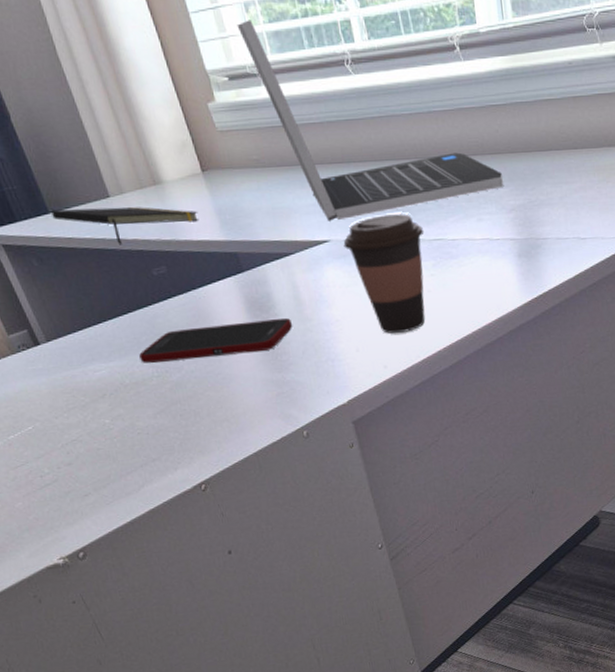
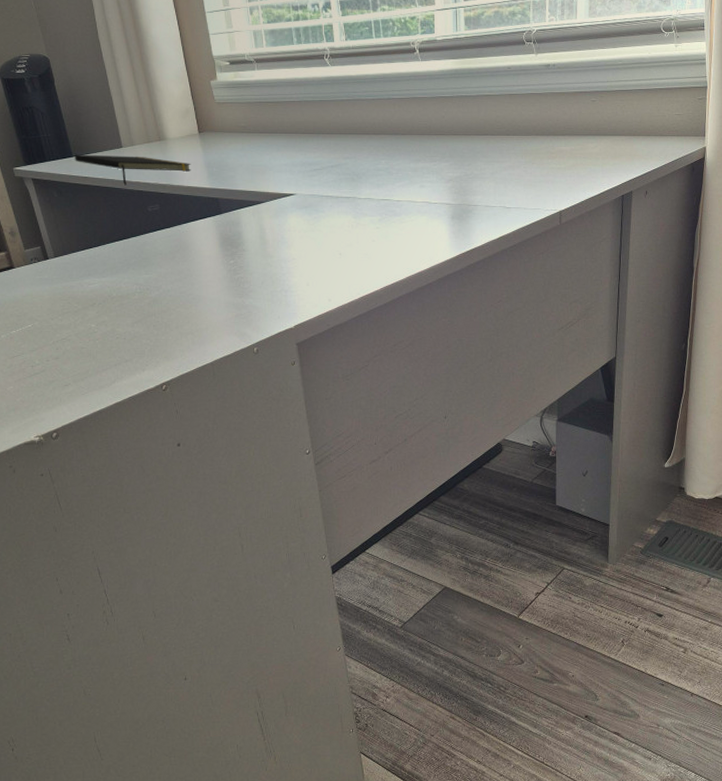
cell phone: present [139,318,293,363] -> none [127,254,257,281]
laptop: present [237,20,504,222] -> none [242,20,445,179]
coffee cup: present [343,214,426,334] -> none [306,177,375,273]

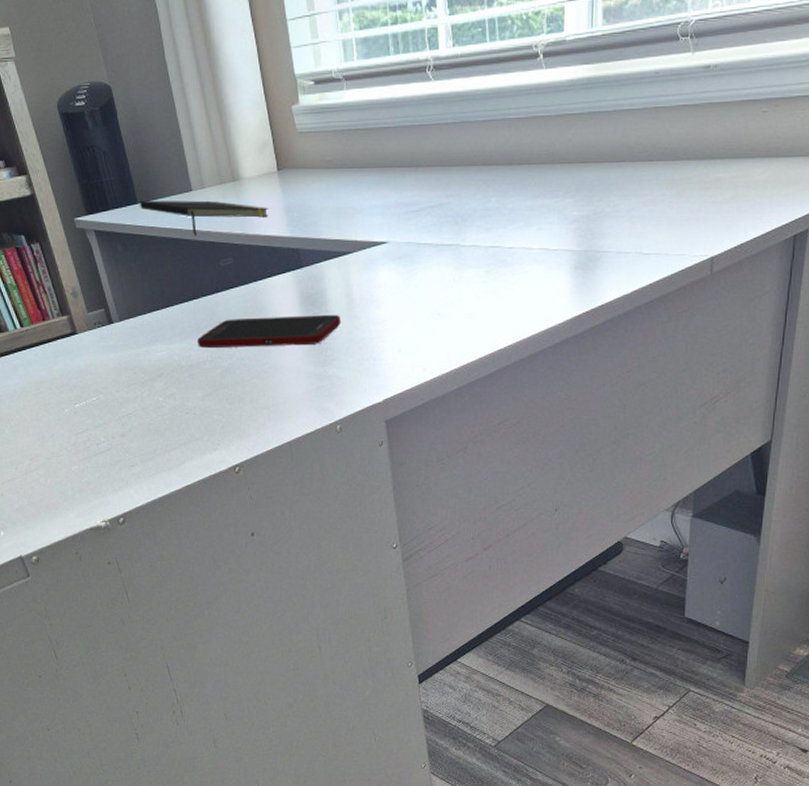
cell phone: none [127,254,257,281] -> present [198,315,342,348]

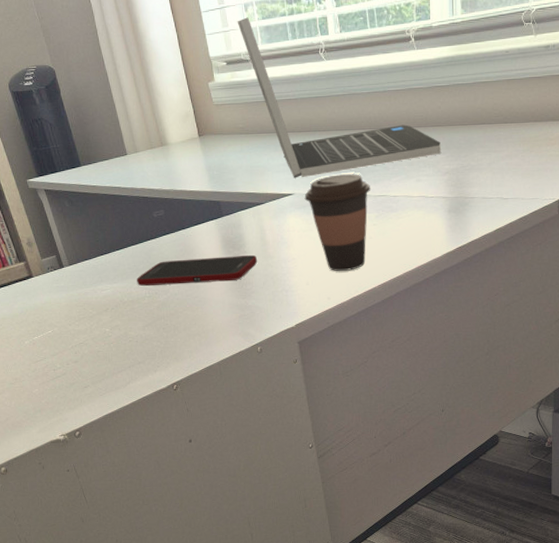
notepad: present [140,200,269,235] -> none [83,162,193,192]
laptop: none [329,27,570,223] -> present [237,17,442,178]
coffee cup: none [400,219,482,337] -> present [304,174,371,271]

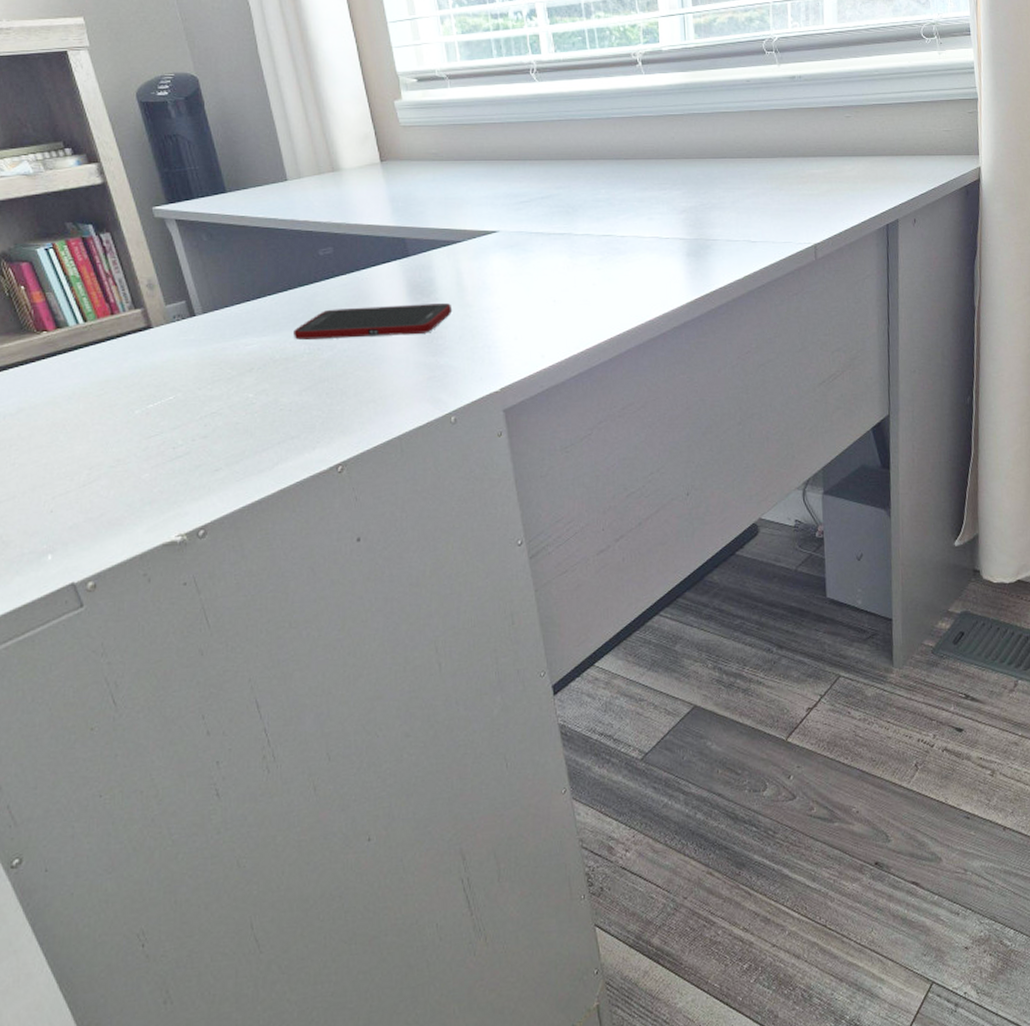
laptop: present [237,17,442,178] -> none [431,30,677,213]
coffee cup: present [304,174,371,271] -> none [512,210,594,323]

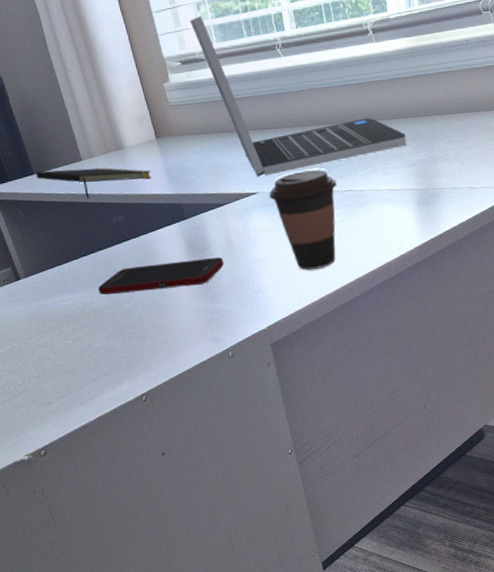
notepad: none [229,189,372,224] -> present [36,167,152,198]
laptop: none [431,30,677,213] -> present [190,16,407,177]
coffee cup: none [512,210,594,323] -> present [269,169,338,270]

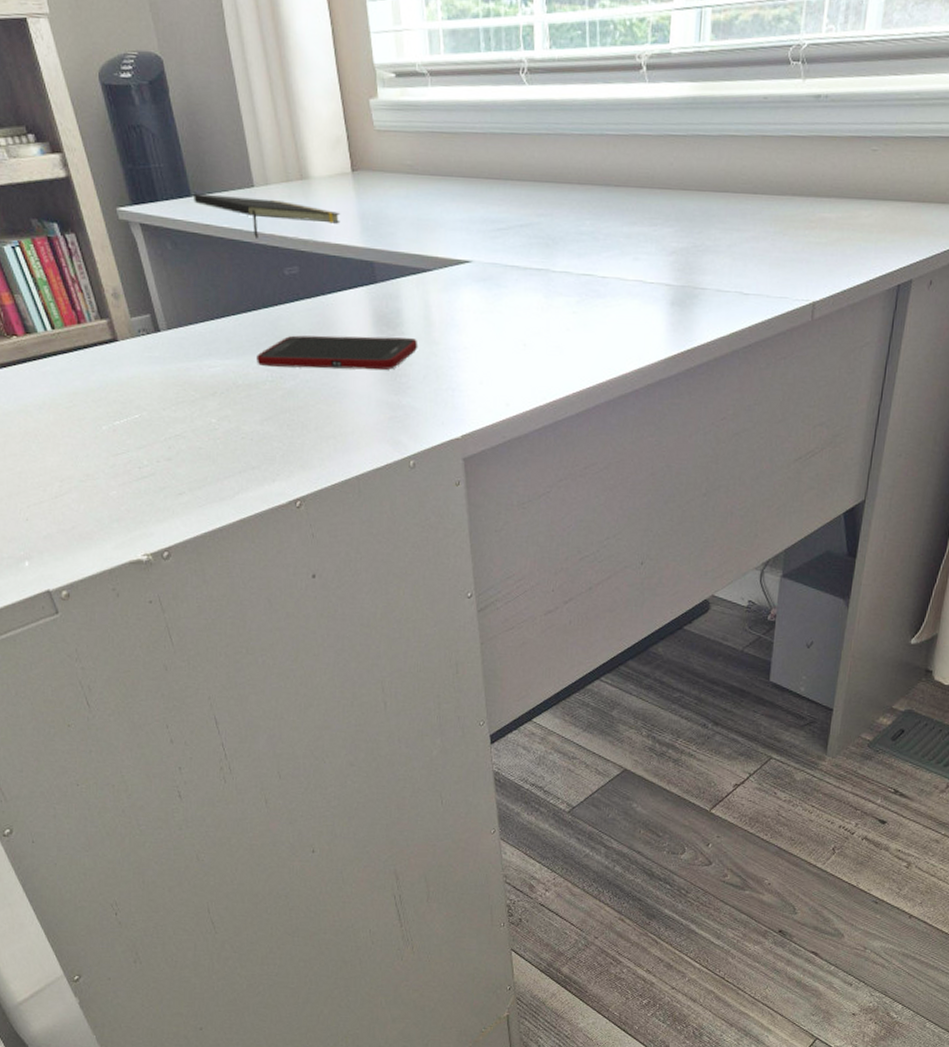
laptop: present [190,16,407,177] -> none [413,14,670,241]
coffee cup: present [269,169,338,270] -> none [485,241,574,370]

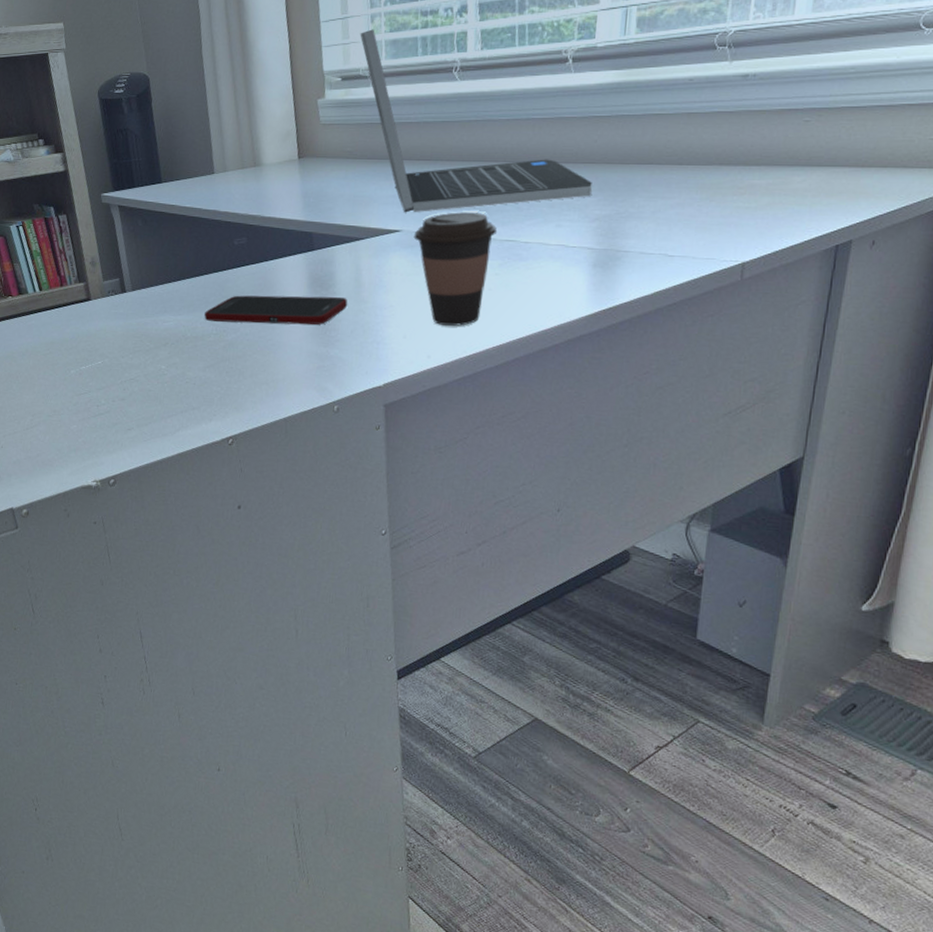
notepad: present [194,193,341,238] -> none [163,180,286,215]
laptop: none [413,14,670,241] -> present [360,29,593,213]
coffee cup: none [485,241,574,370] -> present [413,212,498,326]

